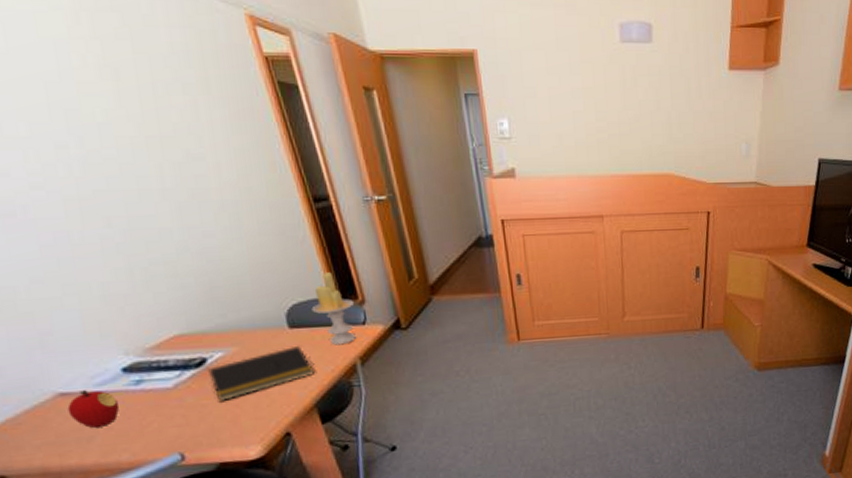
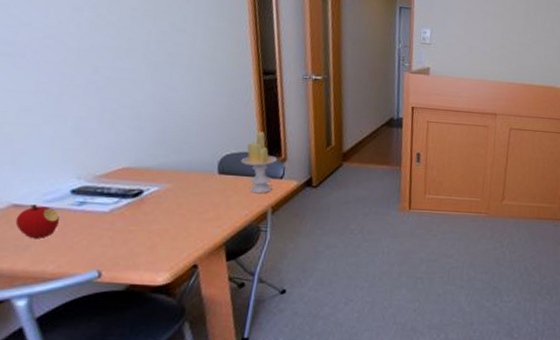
notepad: present [208,345,314,401] -> none [141,189,231,229]

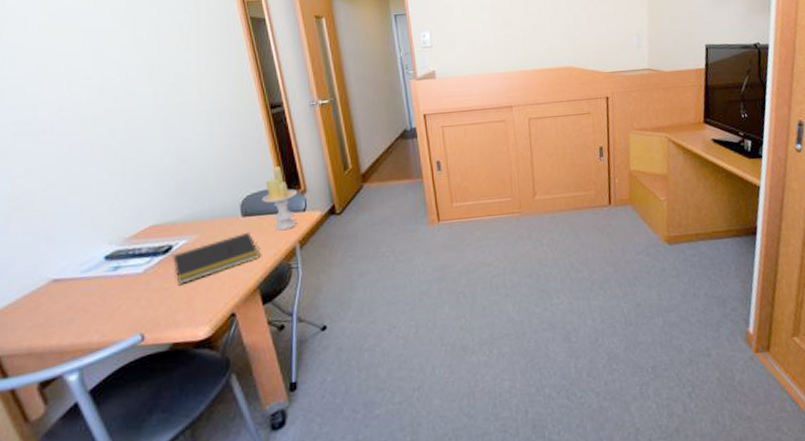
fruit: present [15,204,60,238] -> none [57,276,98,311]
notepad: none [141,189,231,229] -> present [173,231,260,284]

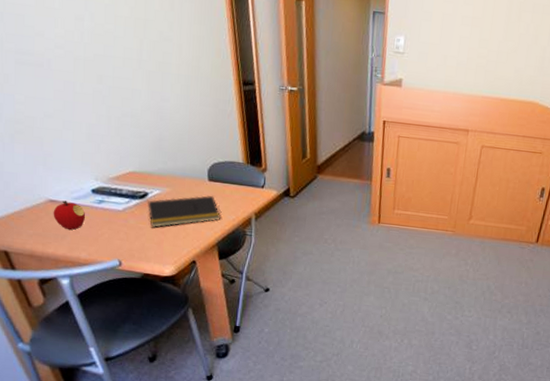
fruit: none [57,276,98,311] -> present [53,200,86,230]
candle: present [262,166,297,231] -> none [227,142,258,201]

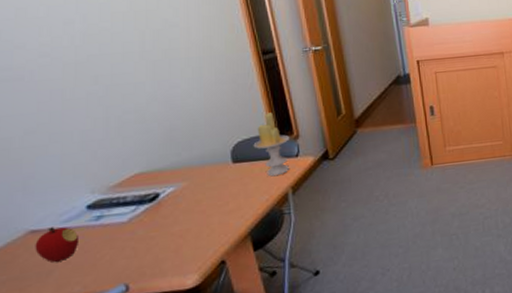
notepad: present [148,195,221,228] -> none [160,178,251,233]
candle: none [227,142,258,201] -> present [253,112,289,177]

